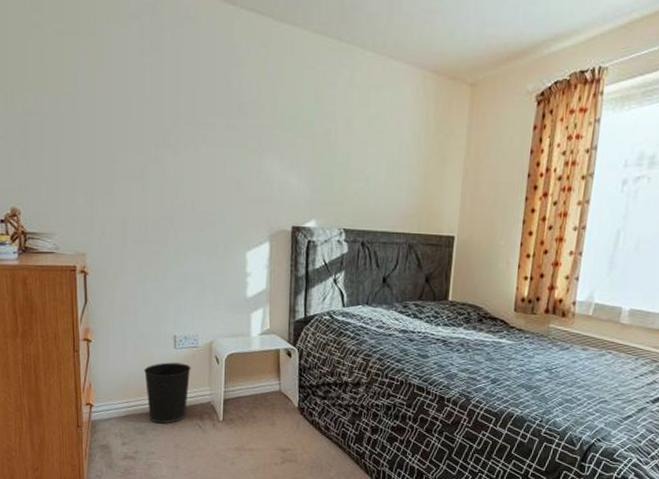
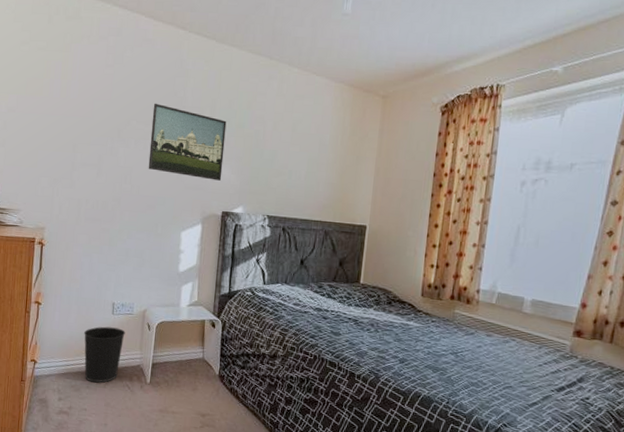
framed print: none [202,98,292,191] -> present [148,103,227,181]

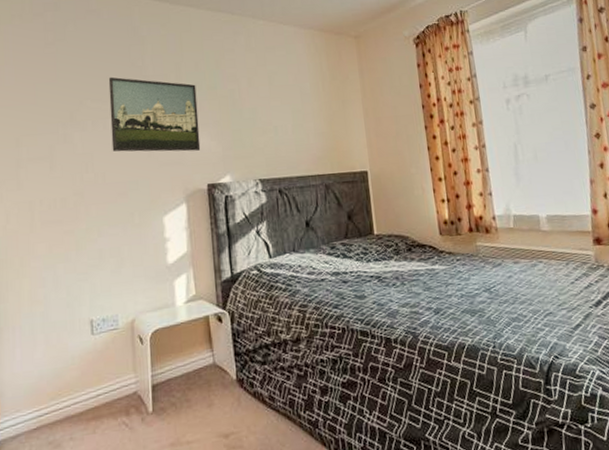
wastebasket: present [84,326,125,383] -> none [57,350,112,431]

